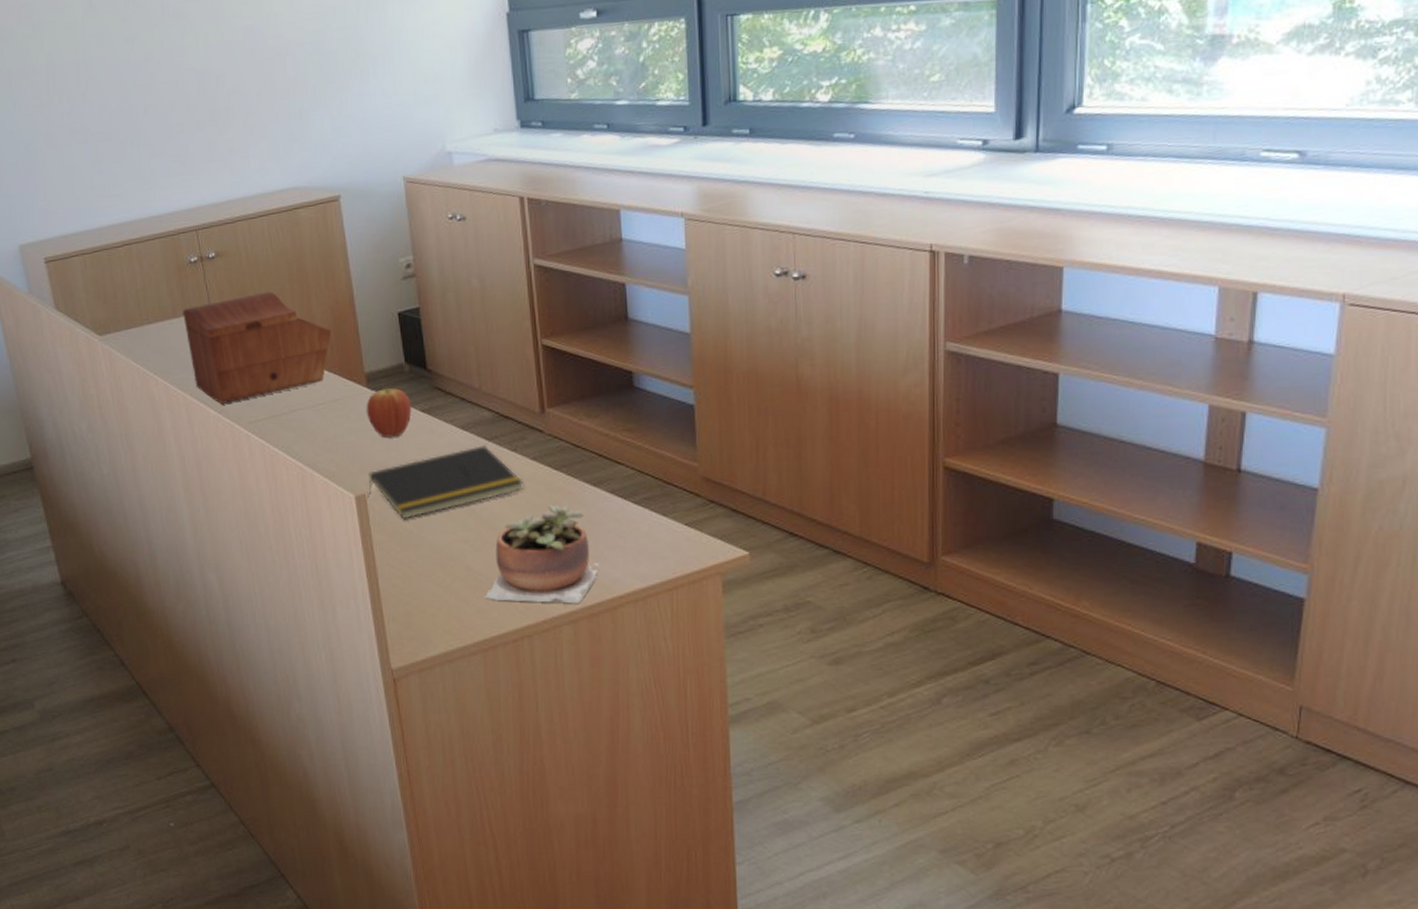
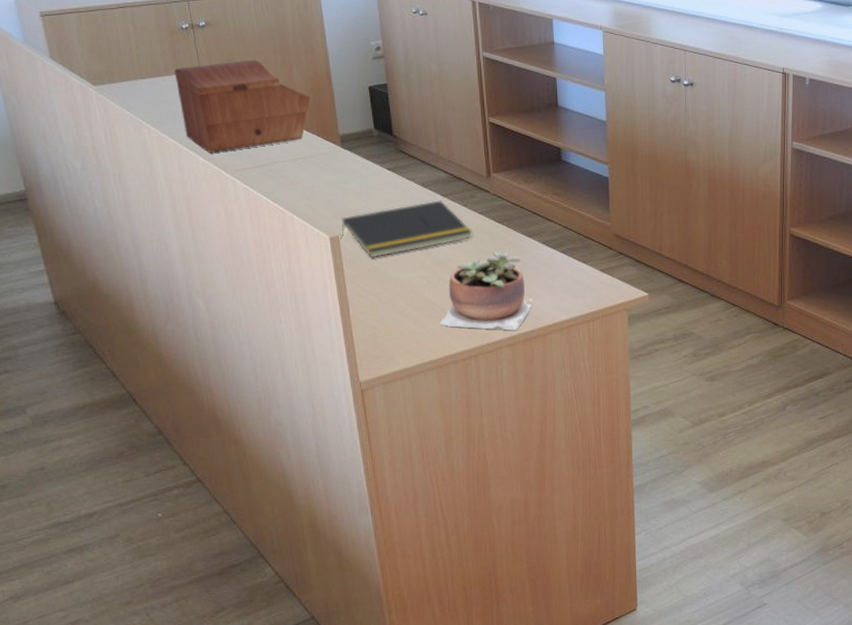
fruit: present [366,386,412,438] -> none [340,147,380,189]

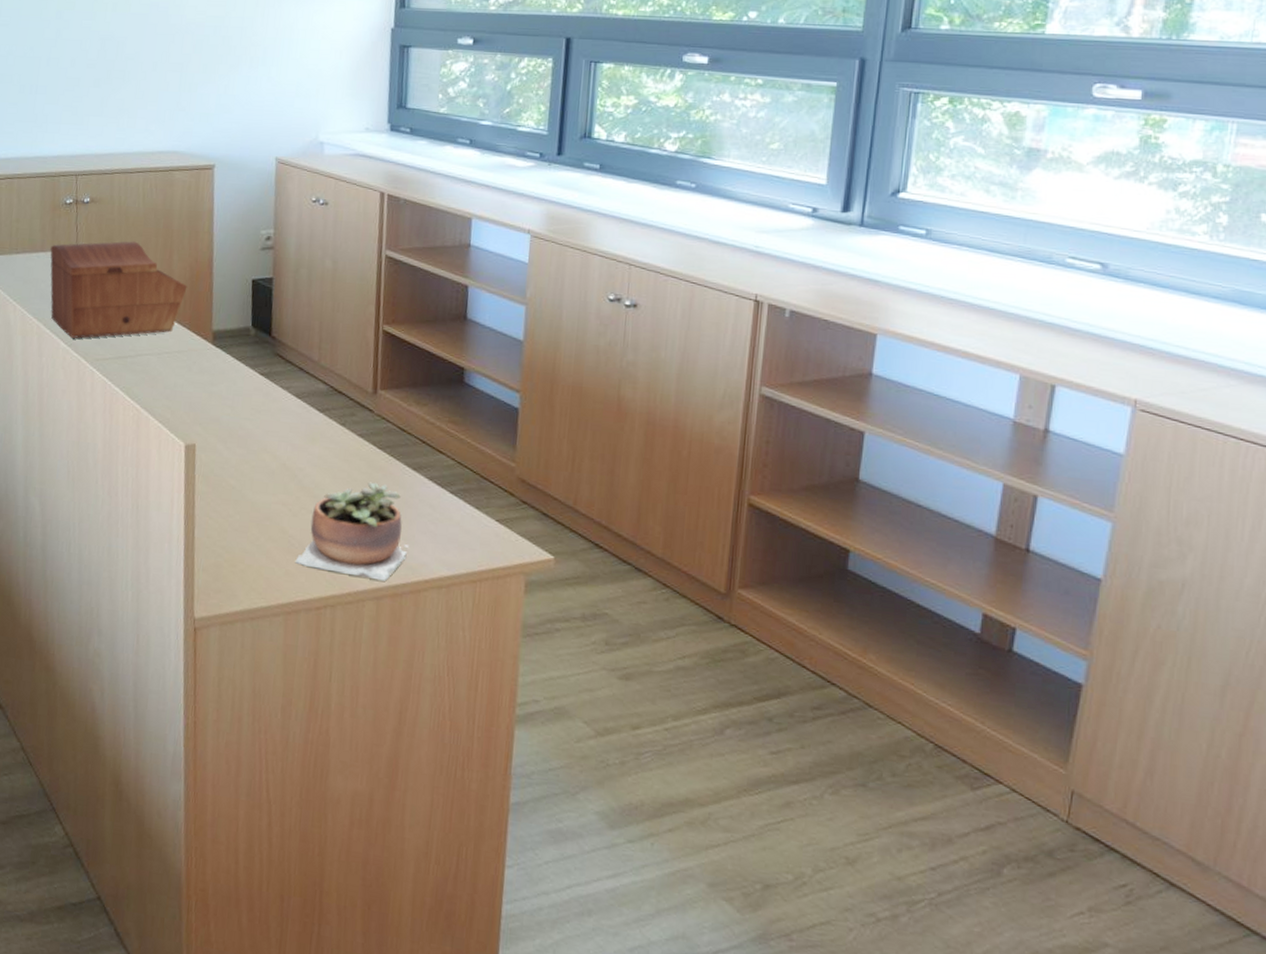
notepad: present [342,200,473,258] -> none [199,415,348,475]

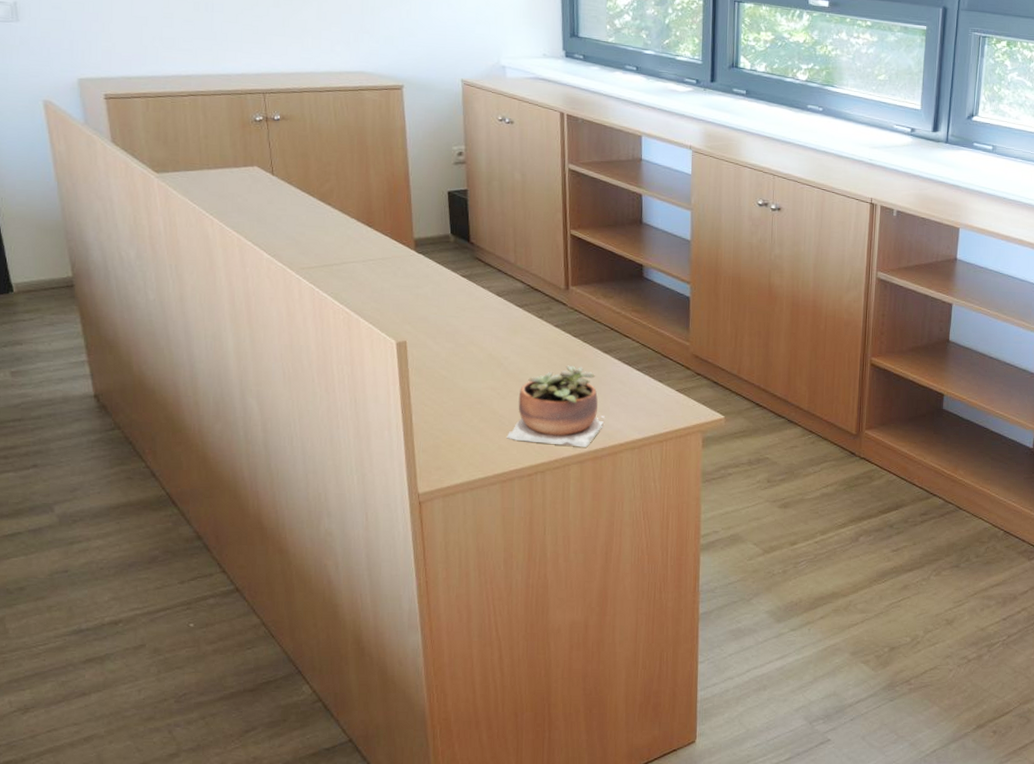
sewing box: present [50,241,188,339] -> none [244,156,386,249]

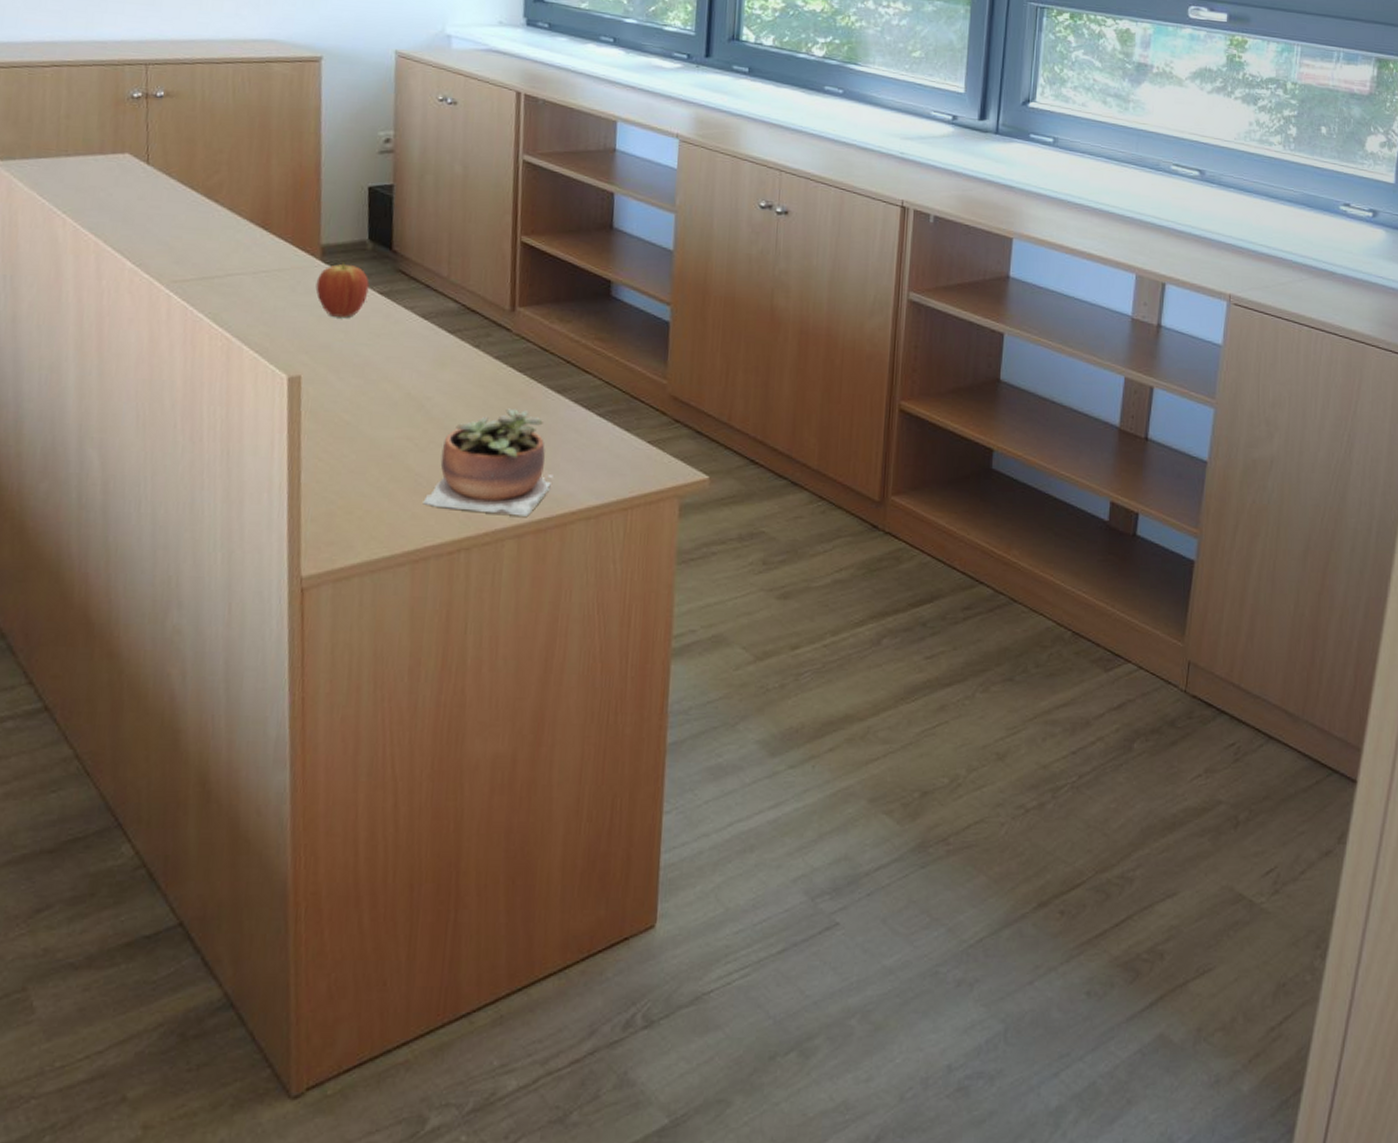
fruit: none [412,252,454,296] -> present [315,262,369,317]

